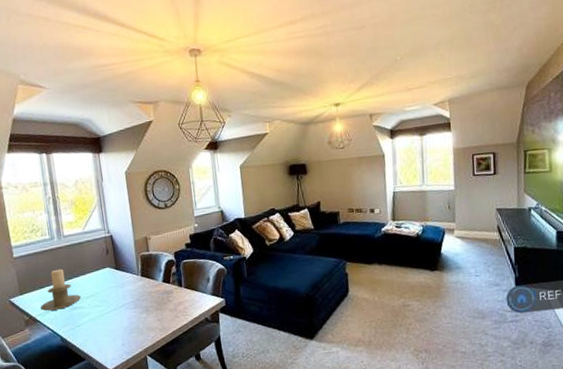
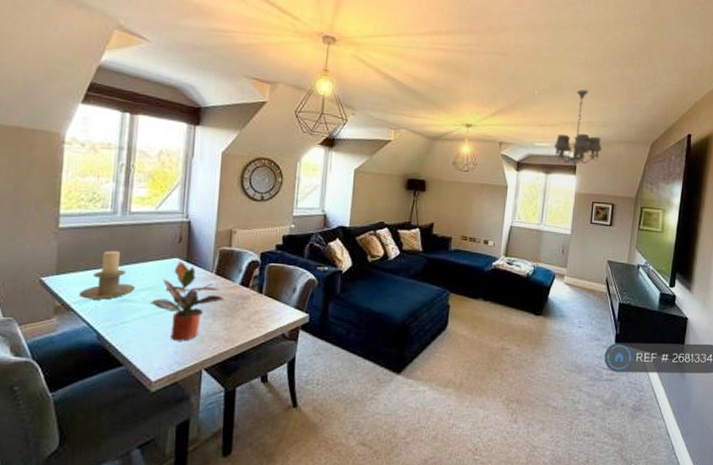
potted plant: none [94,270,153,335] -> present [149,261,224,341]
chandelier: none [424,45,475,122] -> present [553,89,602,165]

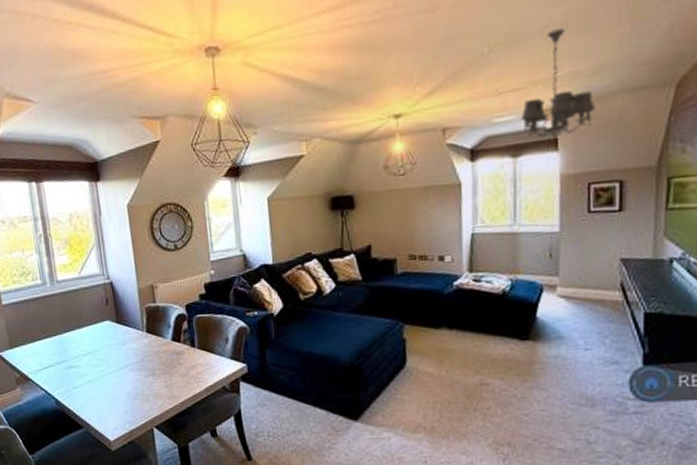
candle holder: present [79,250,135,300] -> none [32,320,78,369]
potted plant: present [149,261,224,341] -> none [92,323,160,402]

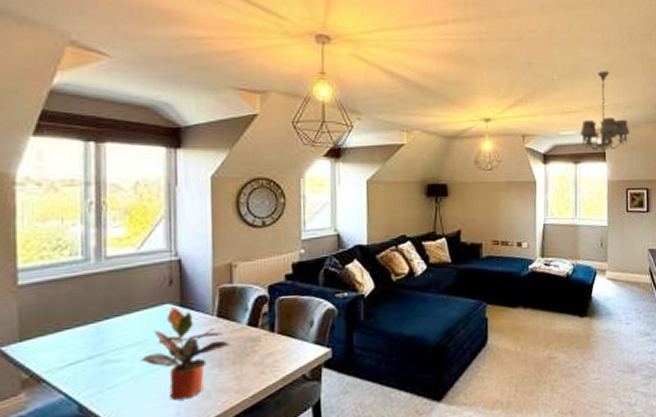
potted plant: none [92,323,160,402] -> present [140,307,231,401]

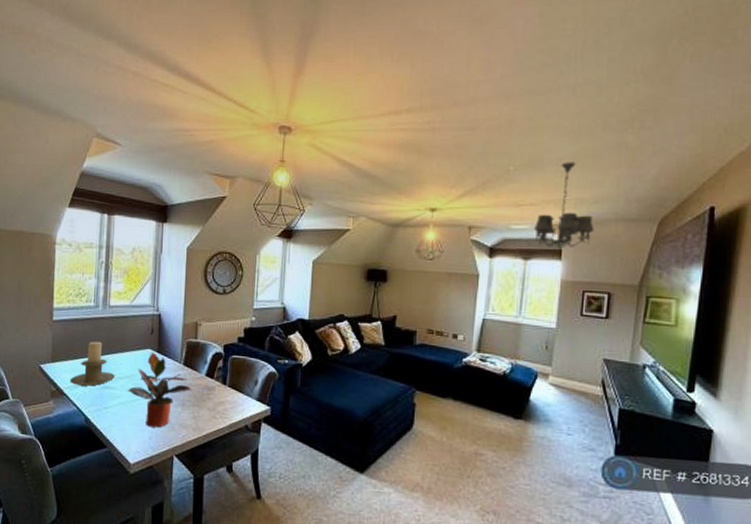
candle holder: none [51,303,121,366] -> present [70,341,115,386]

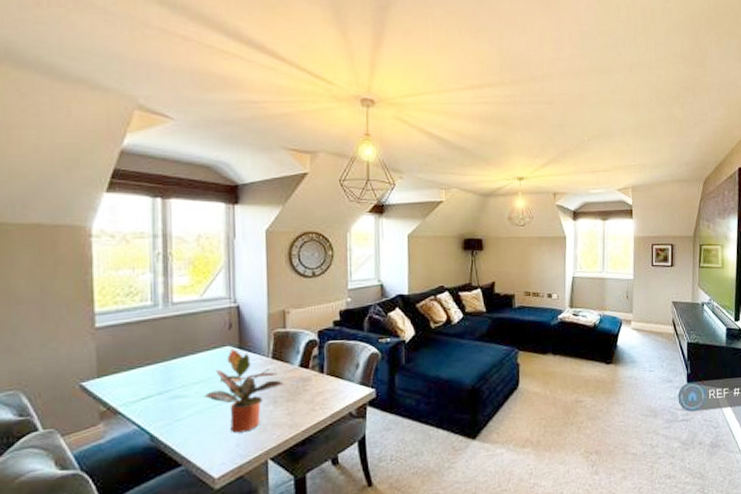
candle holder: present [70,341,115,386] -> none [126,345,187,400]
chandelier: present [533,162,594,249] -> none [608,132,656,209]

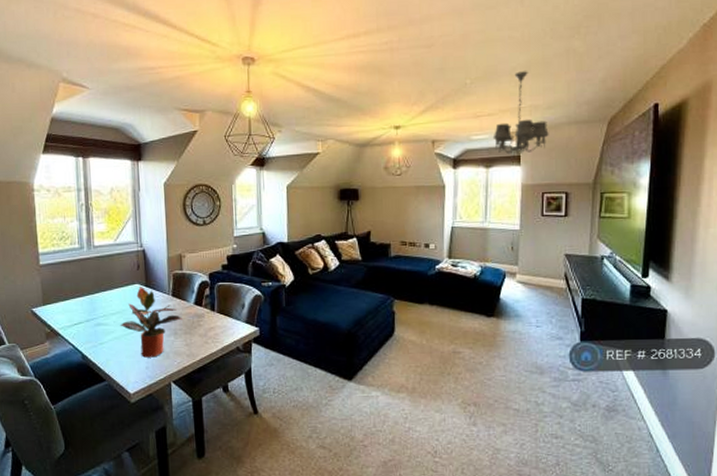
chandelier: none [608,132,656,209] -> present [492,71,549,155]

